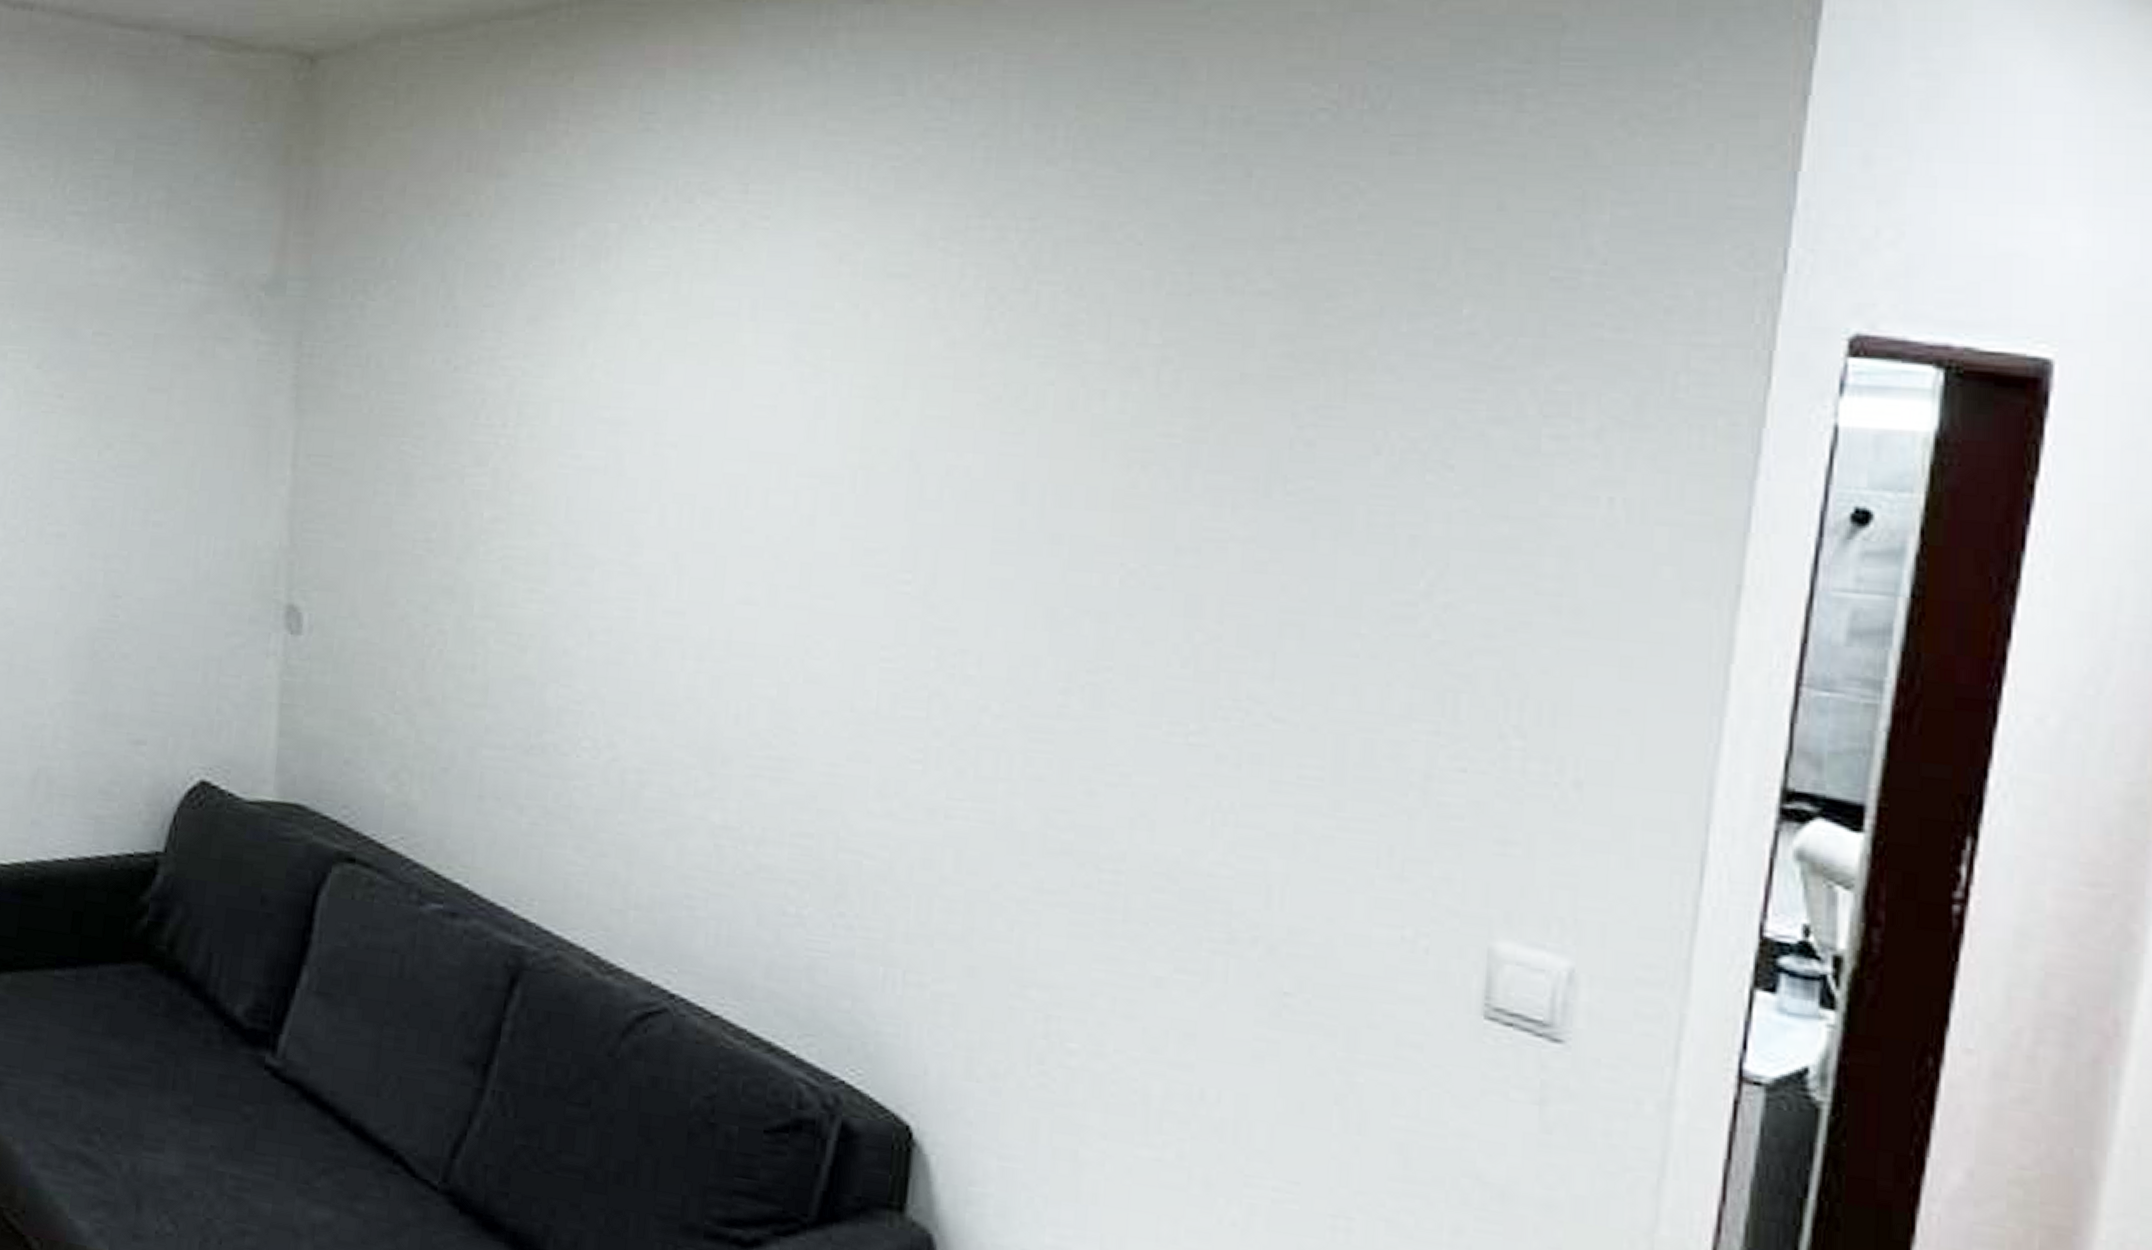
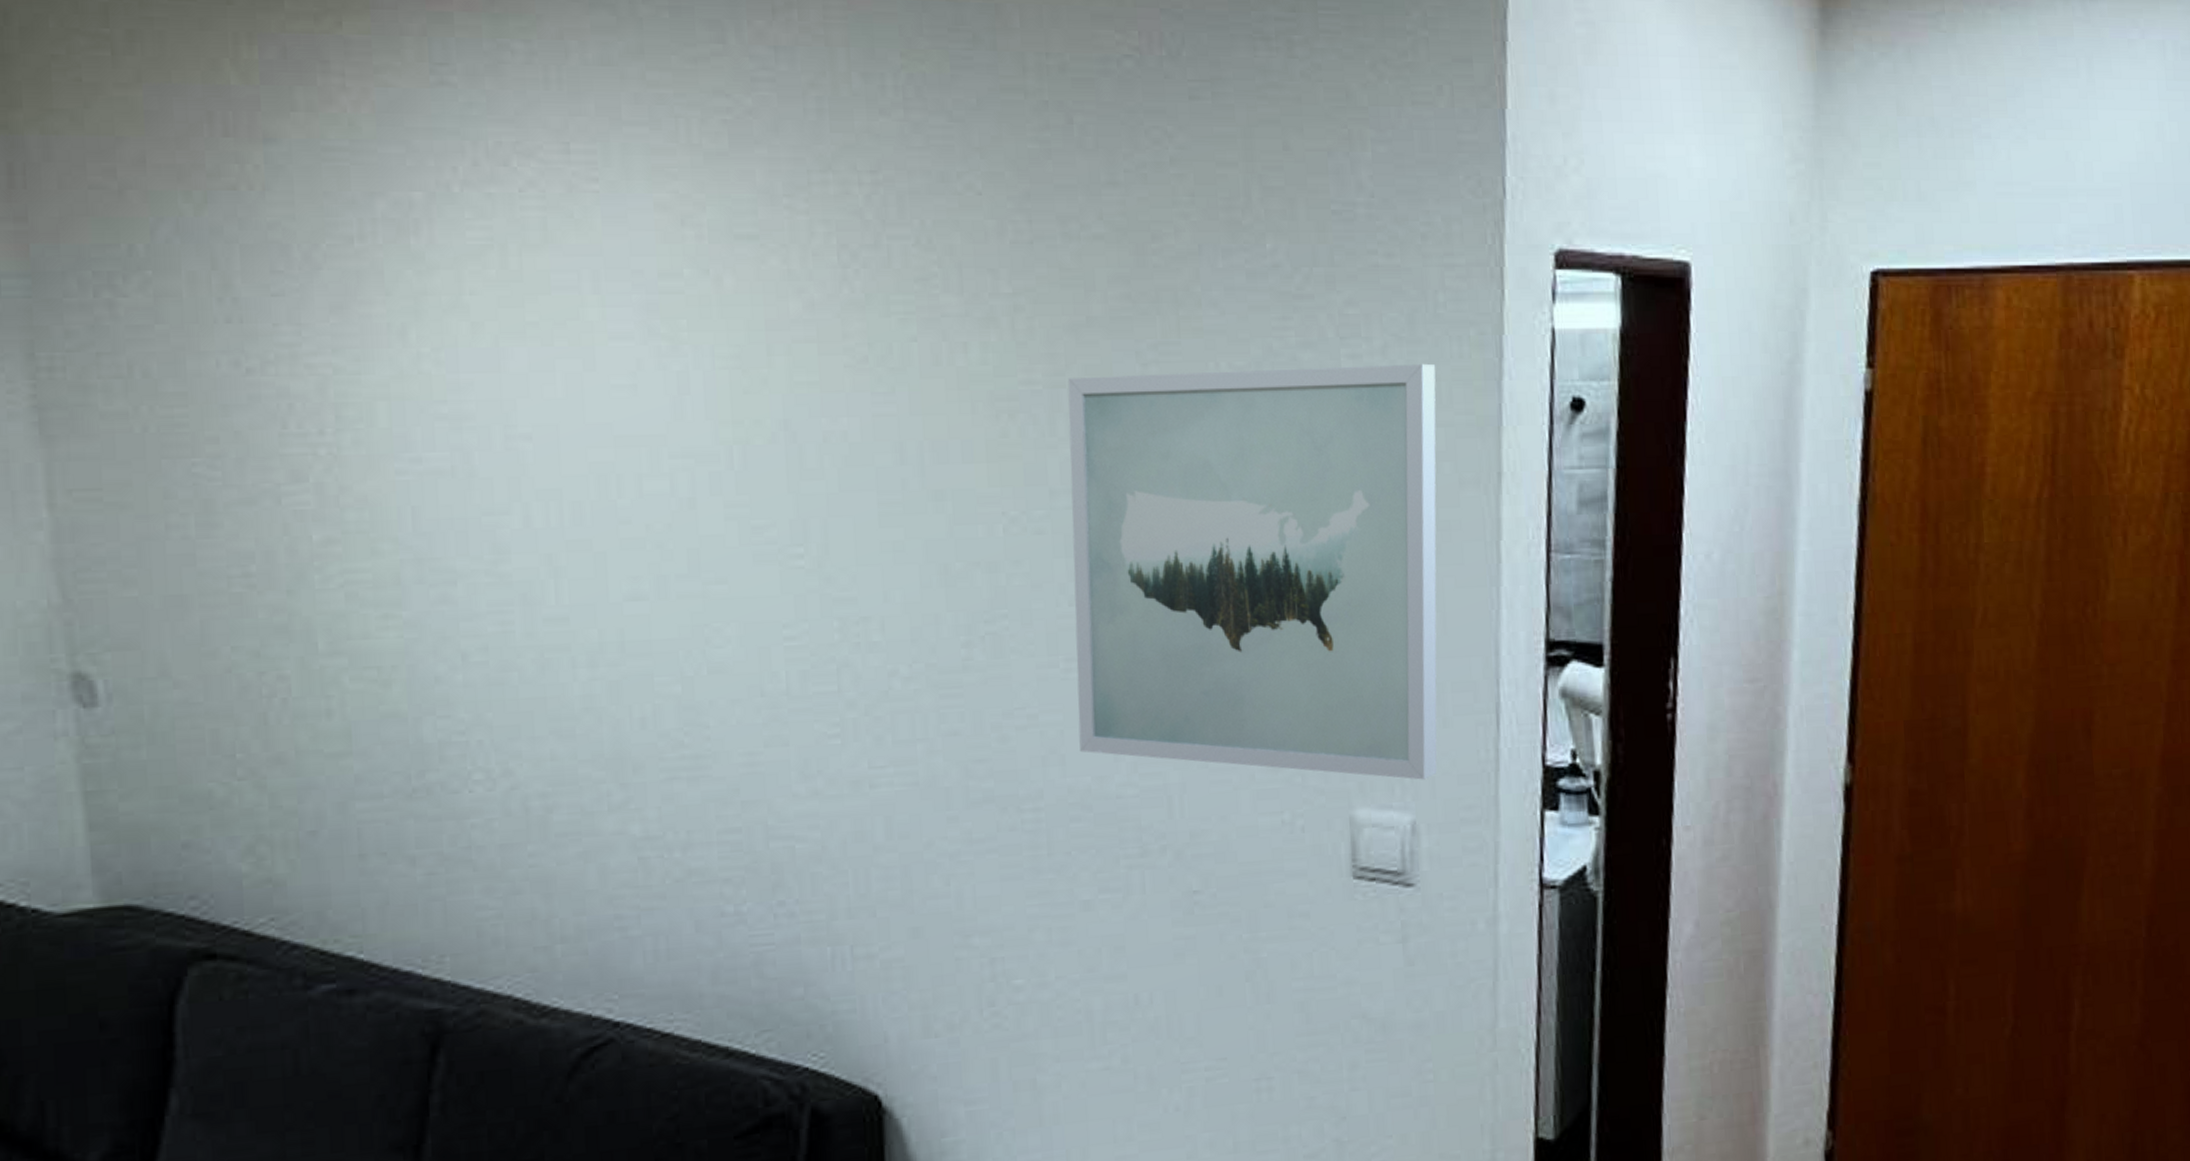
wall art: none [1173,434,1666,924] -> present [1067,363,1437,780]

